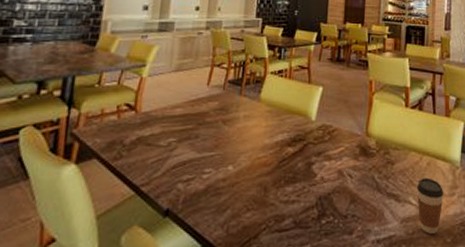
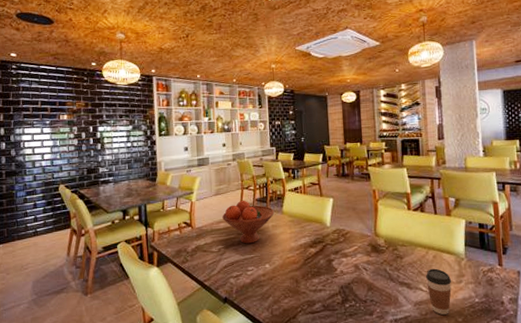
fruit bowl: none [180,80,250,138] -> present [222,200,275,244]

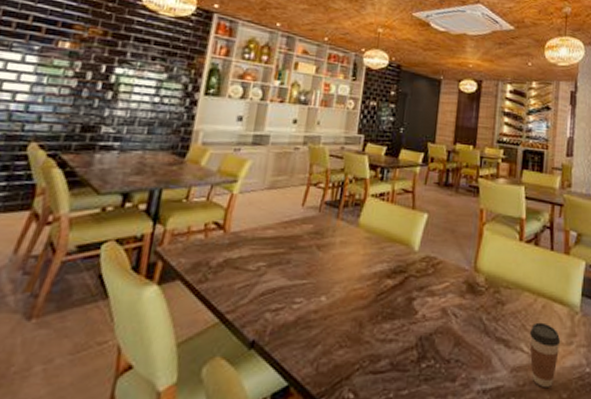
fruit bowl: present [222,200,275,244] -> none [272,200,348,264]

